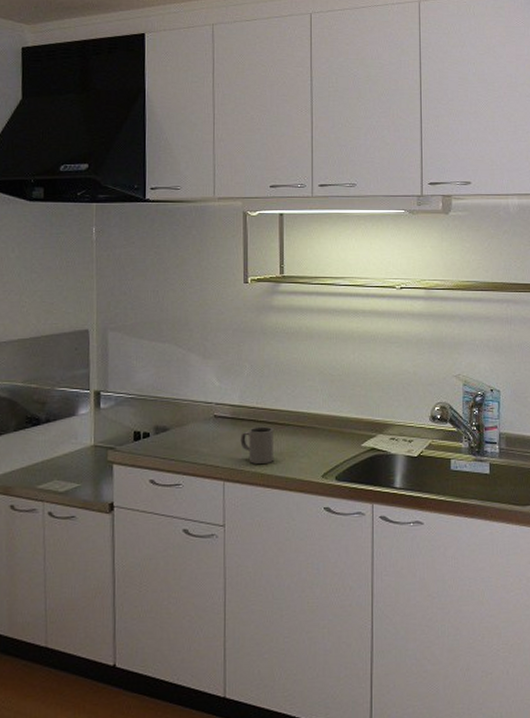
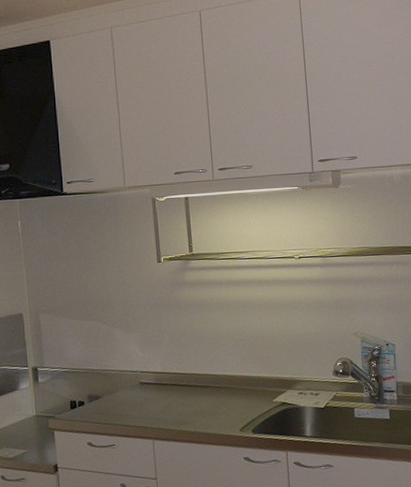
mug: present [240,426,273,465] -> none [165,389,196,424]

